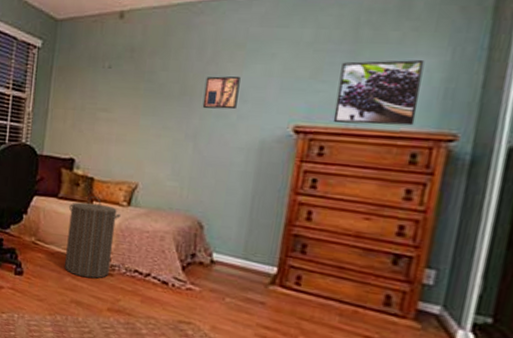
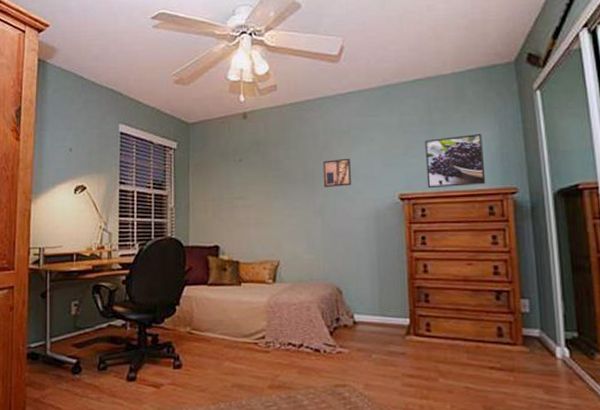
laundry hamper: present [65,195,121,279] -> none [219,277,268,359]

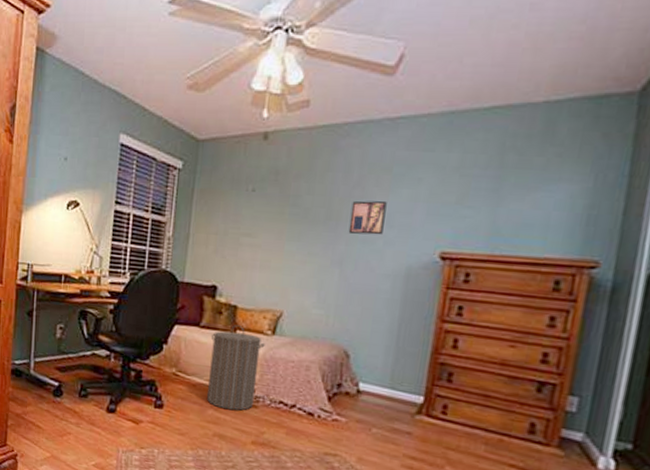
laundry hamper: none [219,277,268,359] -> present [207,324,265,411]
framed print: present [425,133,486,189] -> none [478,185,568,253]

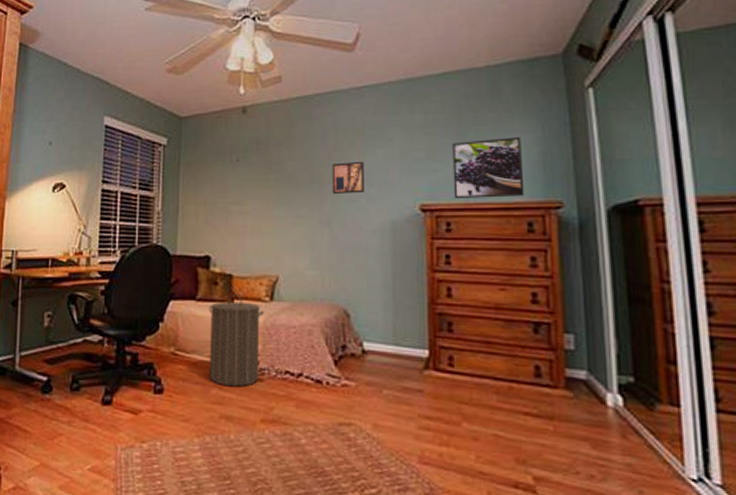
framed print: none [478,185,568,253] -> present [452,136,525,199]

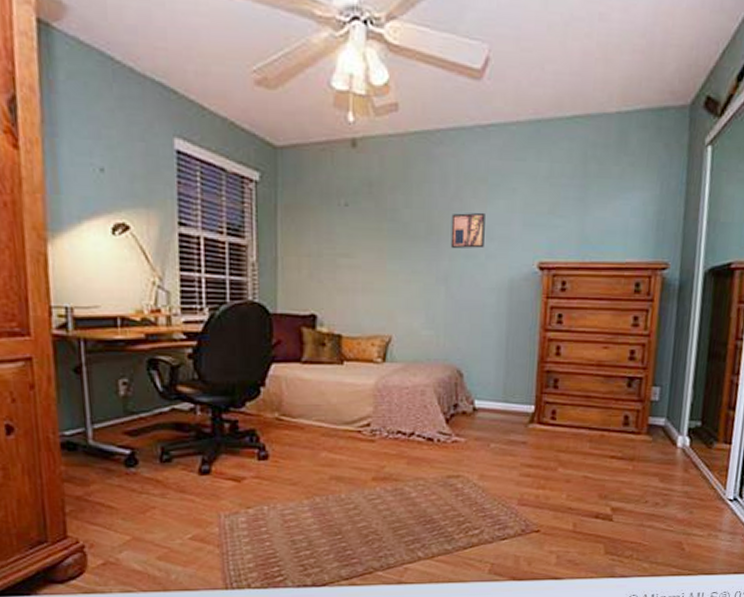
laundry hamper: present [208,293,264,387] -> none [315,354,376,449]
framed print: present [452,136,525,199] -> none [571,193,640,258]

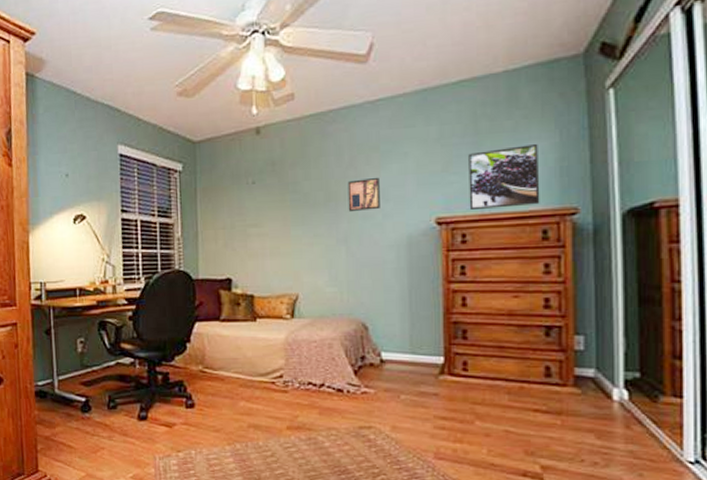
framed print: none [571,193,640,258] -> present [468,143,540,211]

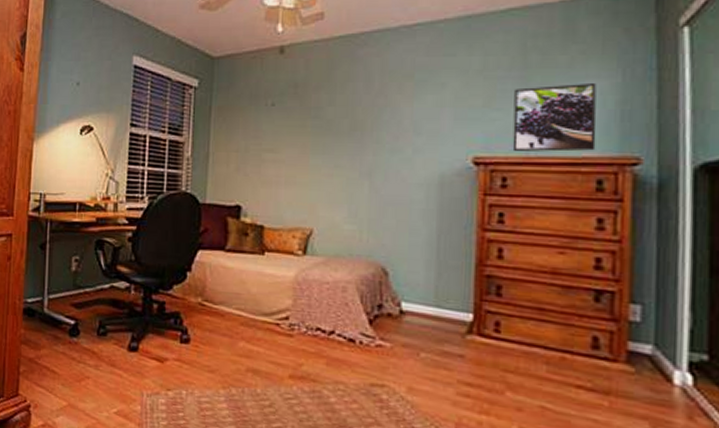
wall art: present [347,177,380,211] -> none [375,107,412,143]

